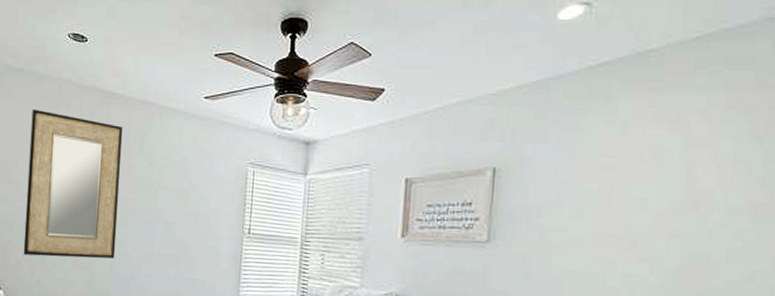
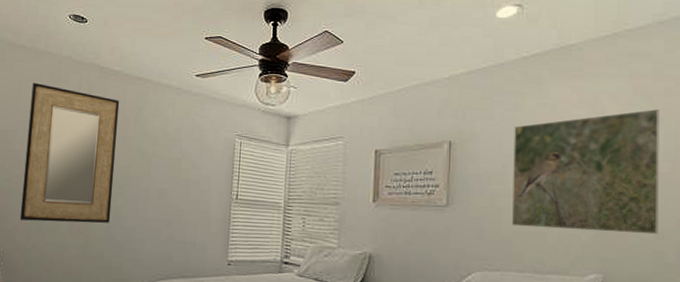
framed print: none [565,126,760,277] -> present [512,109,660,235]

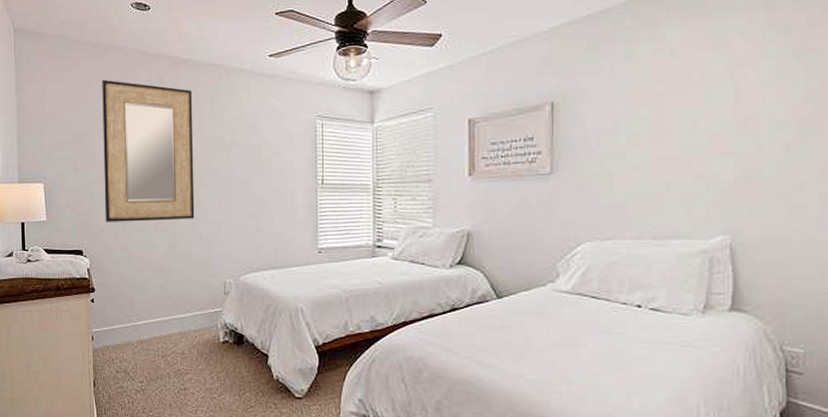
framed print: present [512,109,660,235] -> none [626,43,800,190]

